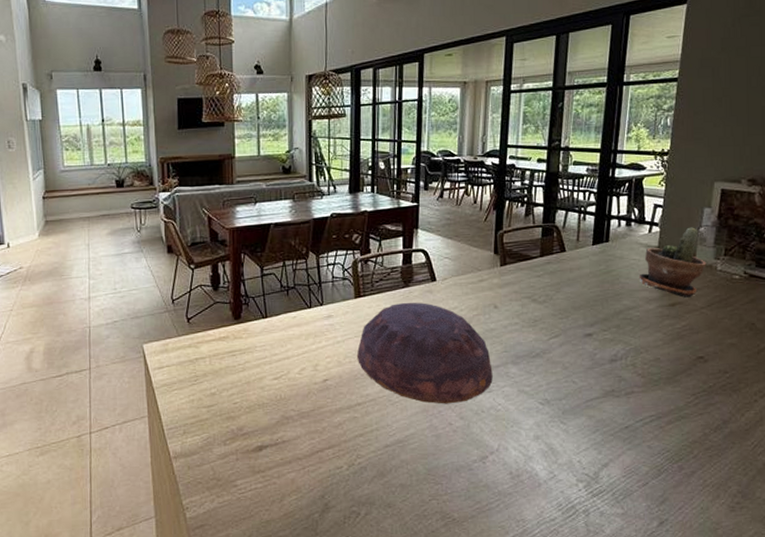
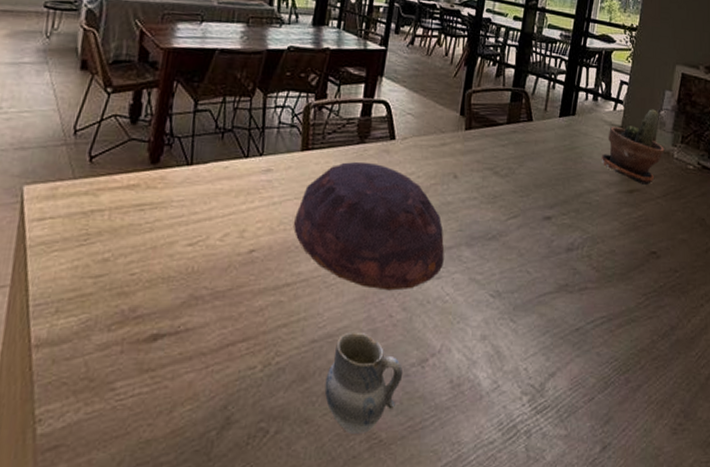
cup: none [401,437,467,514] -> present [324,331,403,434]

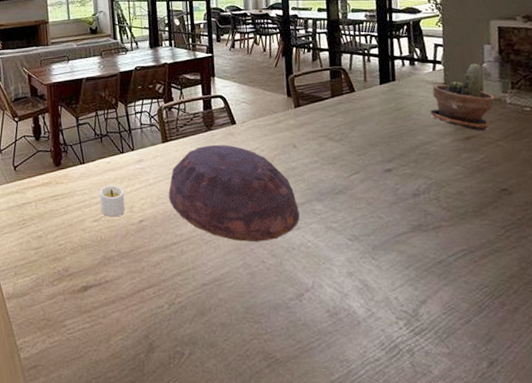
candle: none [200,199,238,243] -> present [99,185,126,218]
cup: present [324,331,403,434] -> none [220,276,285,354]

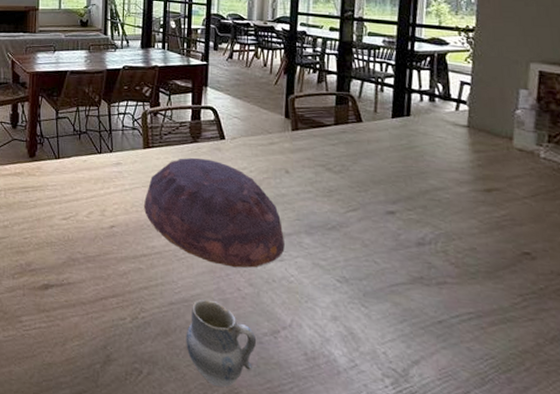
candle: present [99,185,126,218] -> none [71,185,97,219]
cup: none [220,276,285,354] -> present [186,299,257,387]
potted plant: present [429,63,496,132] -> none [446,108,527,186]

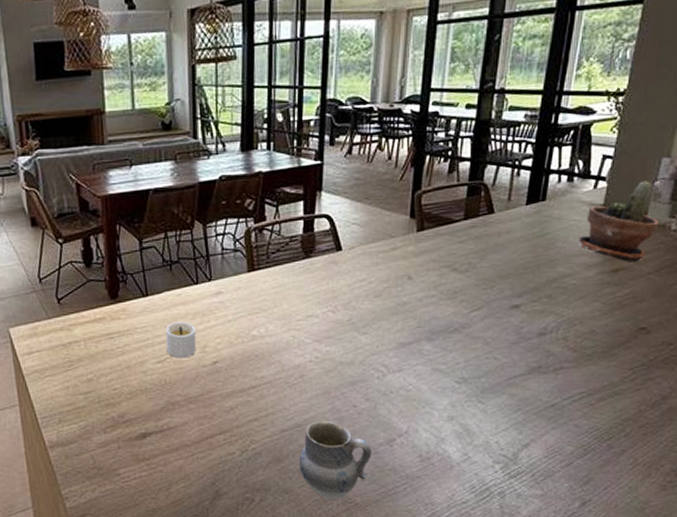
candle: none [71,185,97,219] -> present [165,322,197,359]
bowl: present [144,157,285,268] -> none [251,274,404,386]
potted plant: none [446,108,527,186] -> present [578,181,659,263]

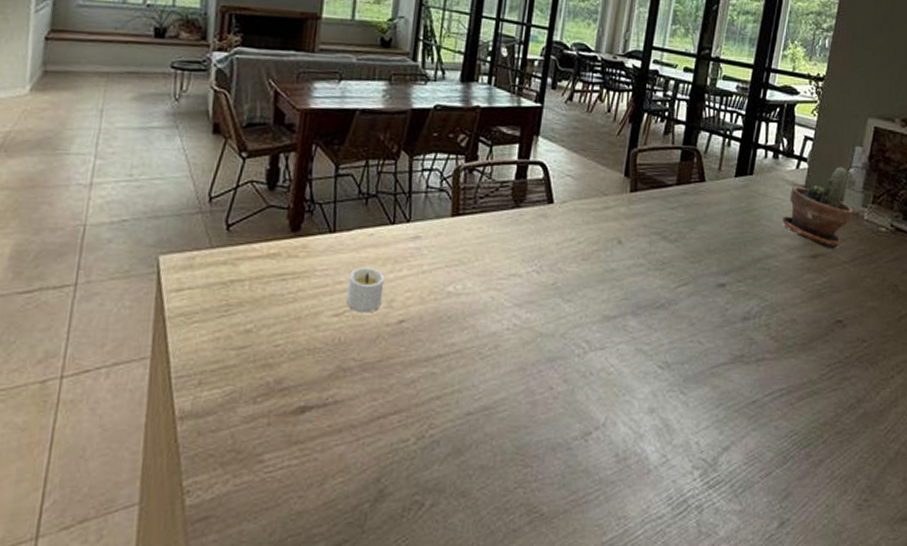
cup: present [299,421,372,500] -> none [481,404,565,507]

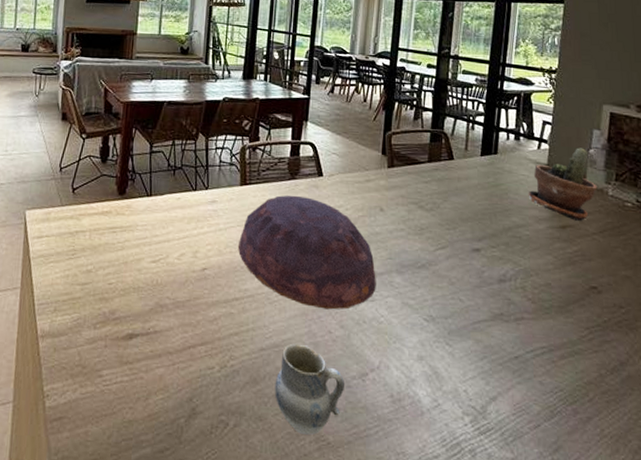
candle: present [346,268,385,313] -> none [161,224,190,261]
bowl: none [445,227,608,362] -> present [238,195,376,310]
cup: none [481,404,565,507] -> present [274,343,345,435]

